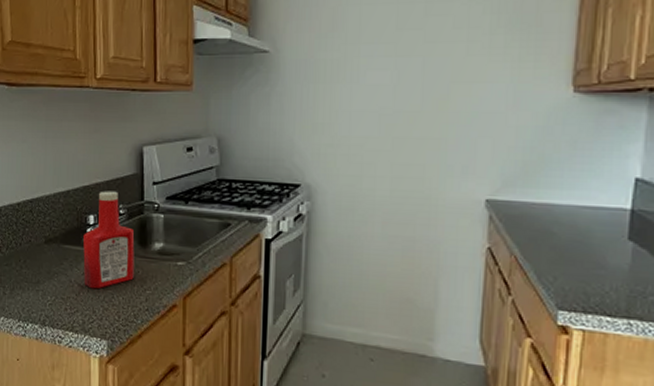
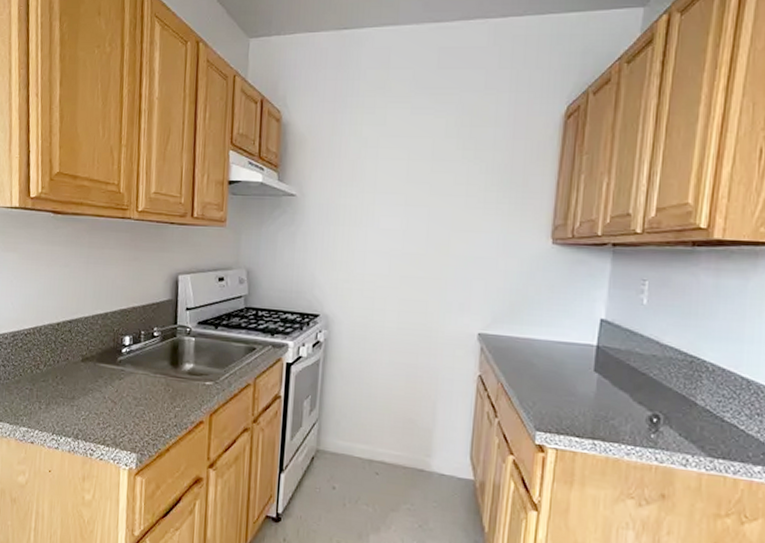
ketchup bottle: present [83,191,135,289] -> none [117,314,167,406]

